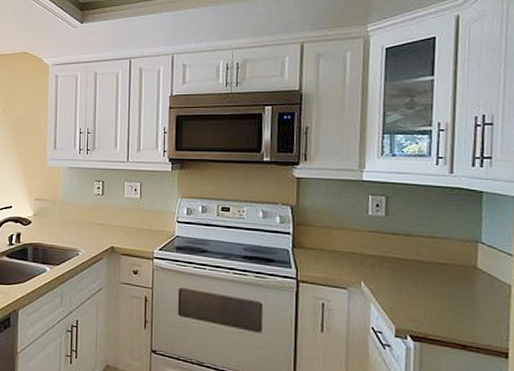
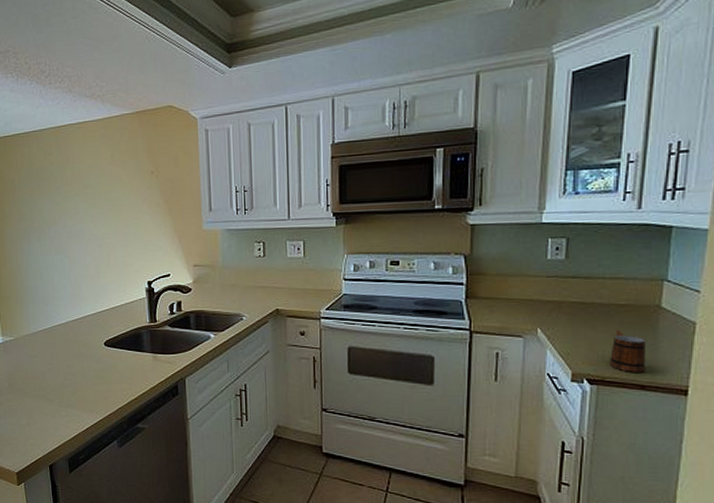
mug: none [430,288,466,332] -> present [608,330,645,372]

